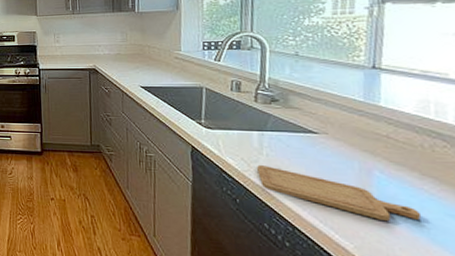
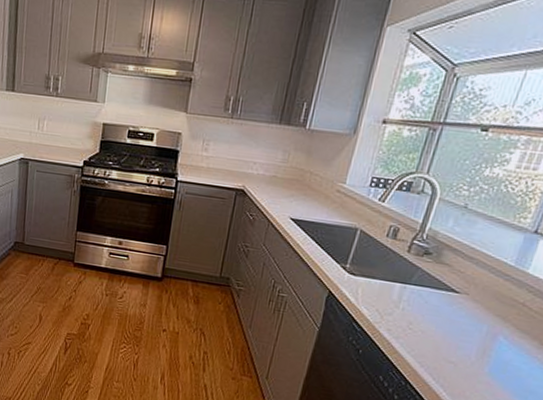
chopping board: present [257,165,422,221] -> none [388,318,527,385]

